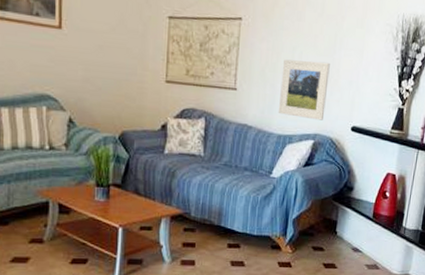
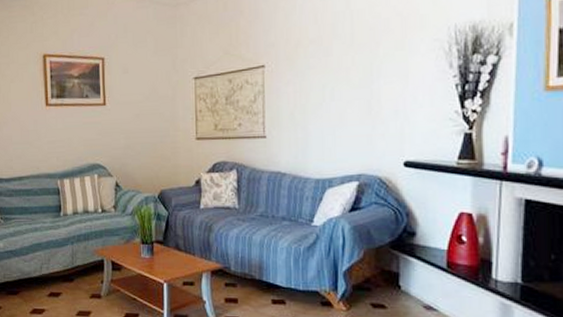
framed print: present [278,59,330,121] -> none [313,94,369,159]

